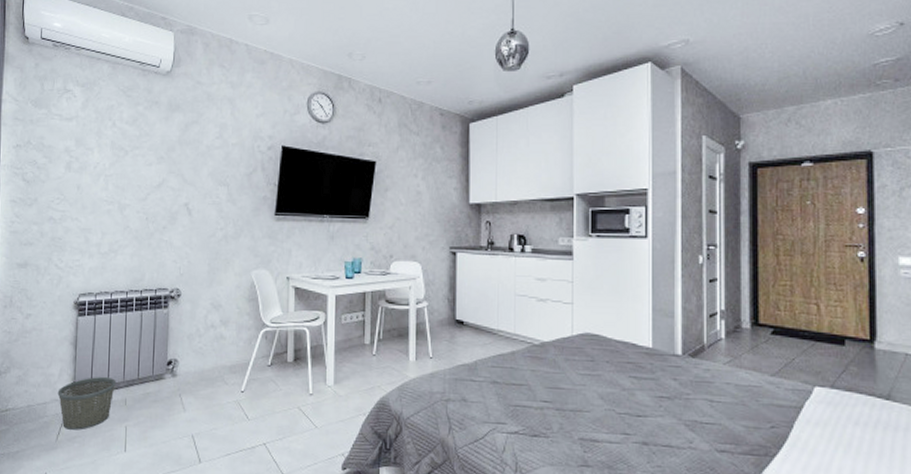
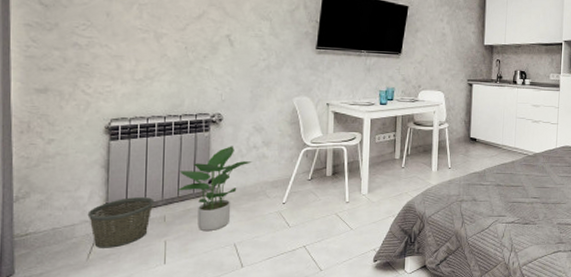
potted plant: none [138,324,211,419] -> present [178,146,253,232]

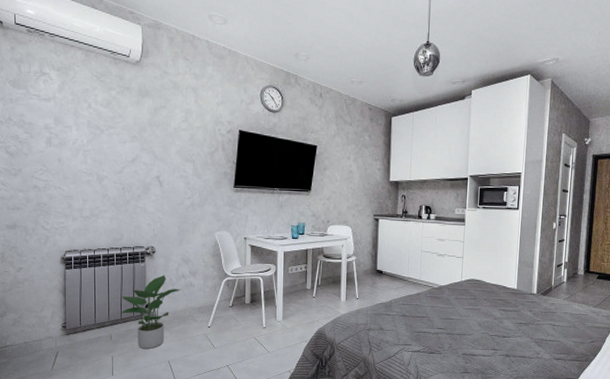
basket: present [87,197,155,248] -> none [50,318,103,360]

